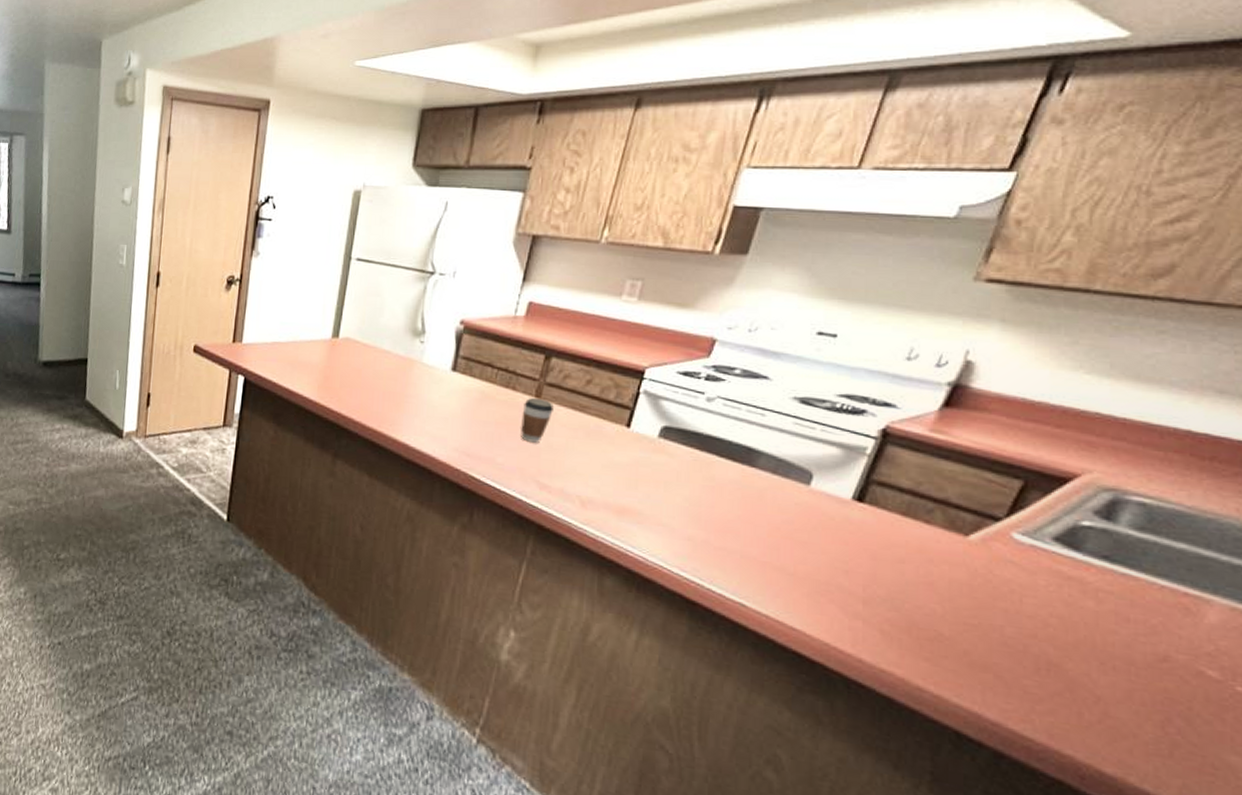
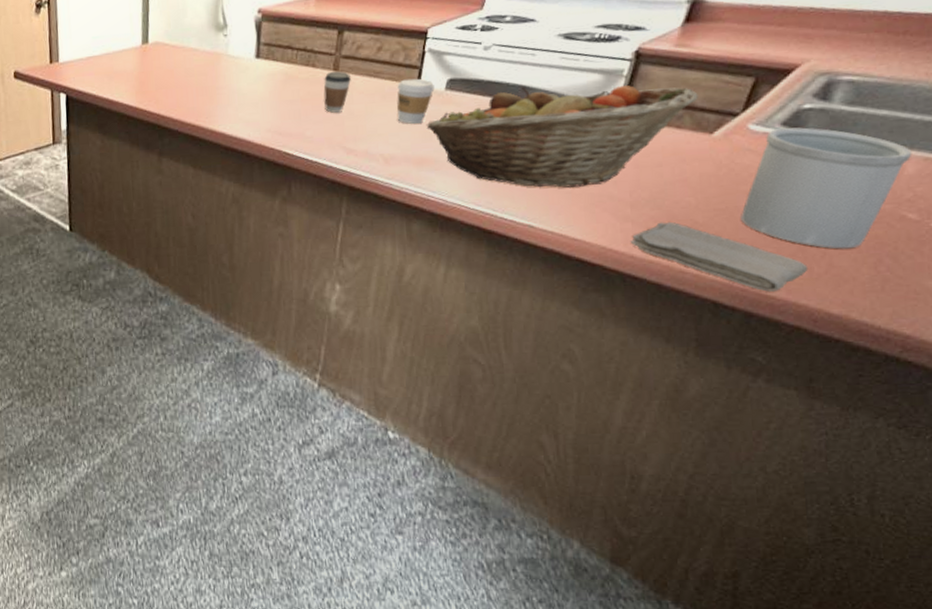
coffee cup: none [600,419,646,470] -> present [397,78,435,124]
fruit basket: none [632,448,954,571] -> present [426,85,698,188]
washcloth: none [860,626,1075,734] -> present [631,221,807,292]
utensil holder: none [996,543,1216,700] -> present [741,127,912,249]

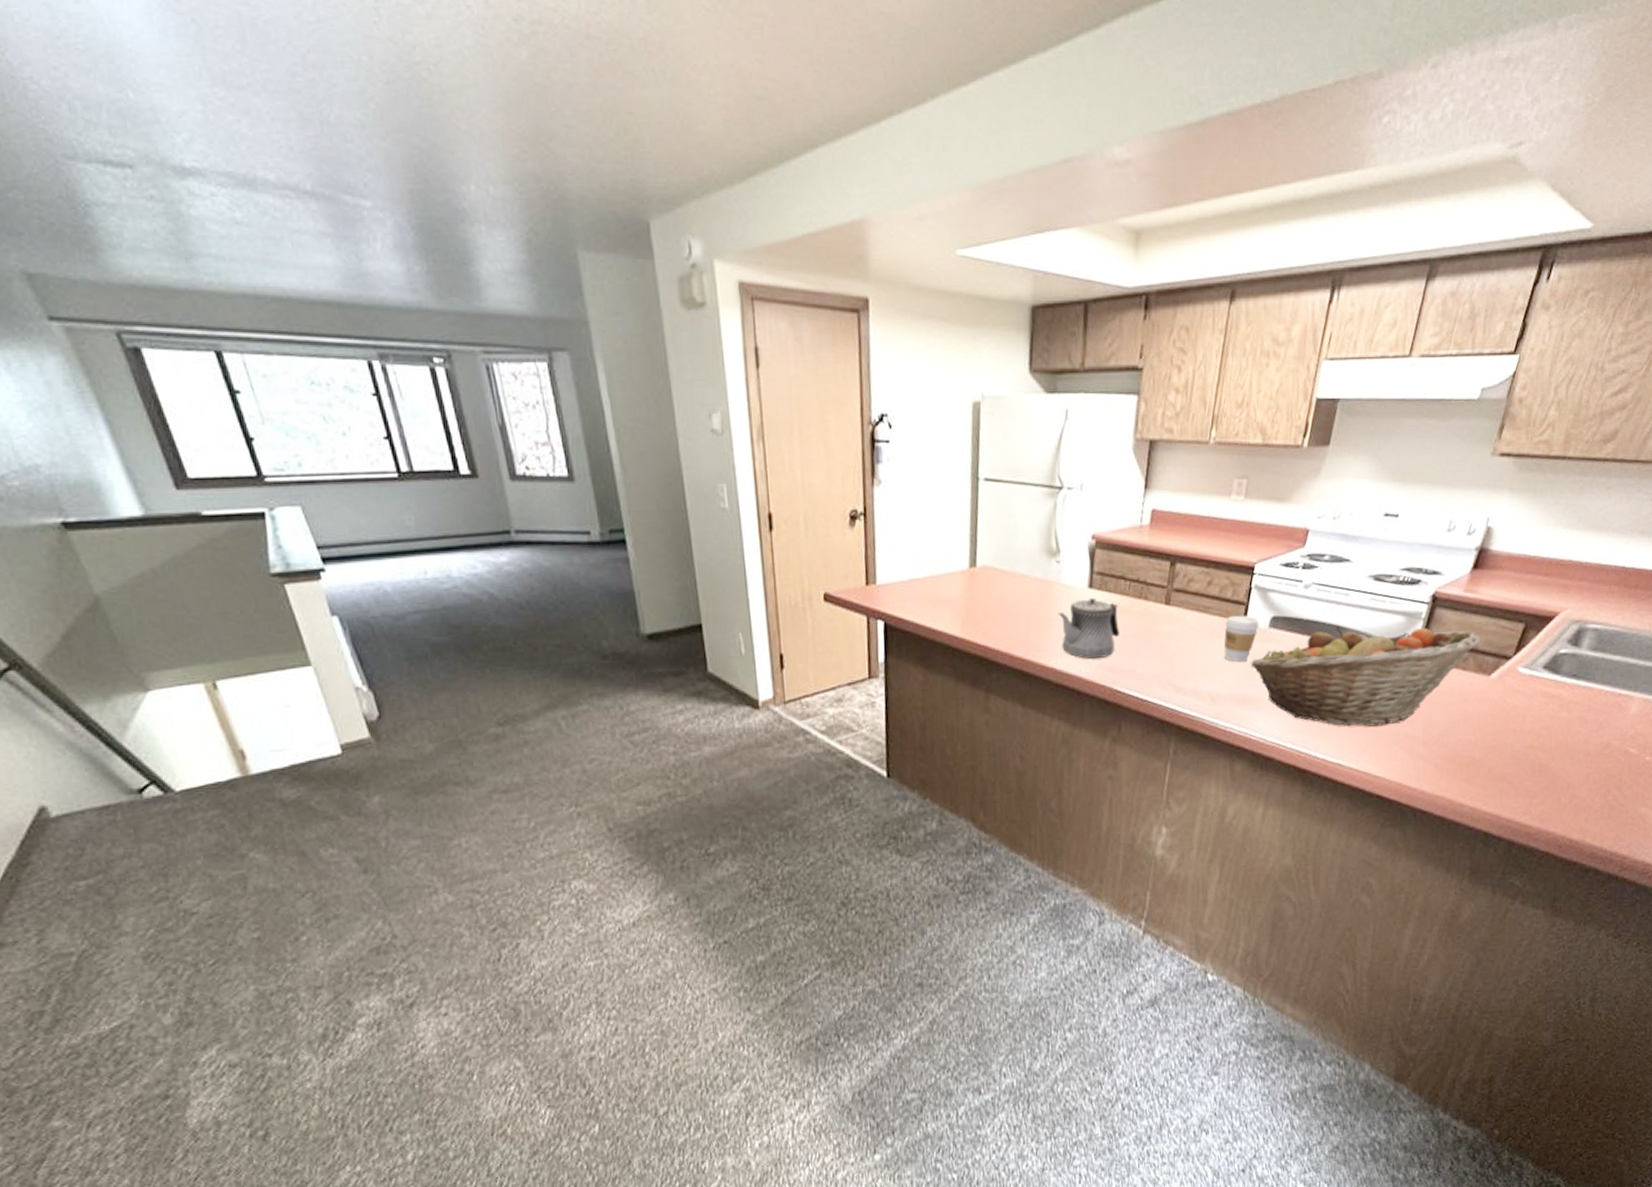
teapot: none [226,67,288,124] -> present [1058,597,1120,659]
coffee cup: present [323,71,351,113] -> none [1155,604,1182,649]
washcloth: present [631,221,807,292] -> none [1422,758,1556,822]
utensil holder: present [741,127,912,249] -> none [1509,670,1636,781]

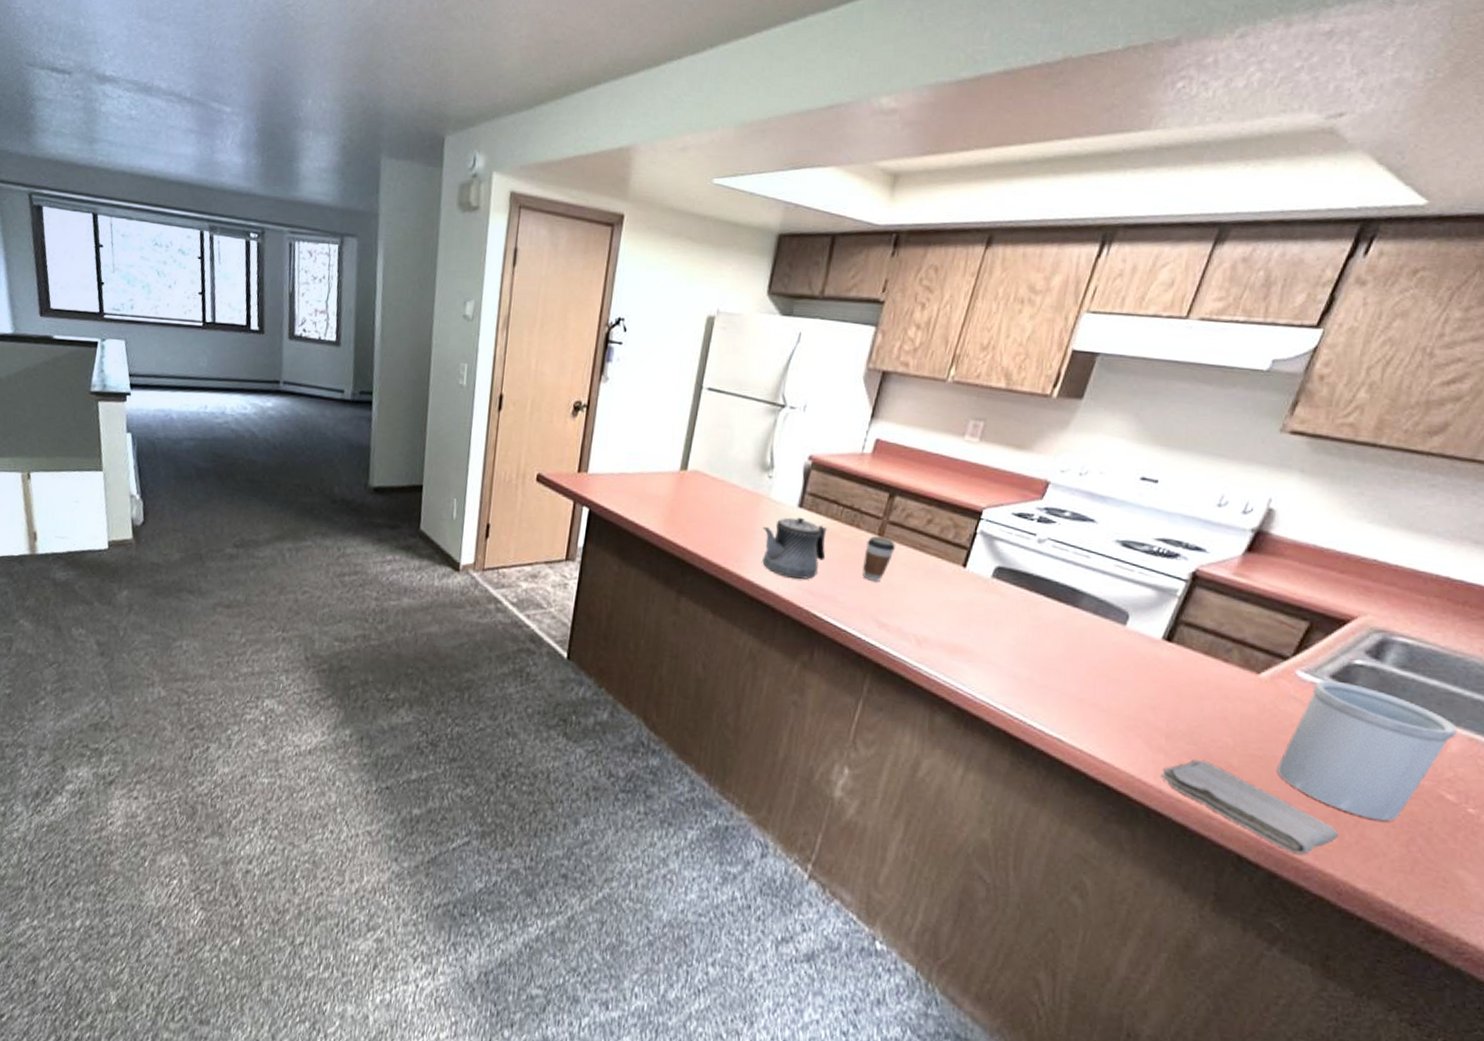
coffee cup: none [1155,604,1182,649] -> present [862,535,895,582]
coffee cup: present [1224,615,1259,662] -> none [937,558,981,609]
fruit basket: present [1250,627,1481,727] -> none [966,589,1250,708]
washcloth: none [1422,758,1556,822] -> present [1161,759,1338,855]
utensil holder: none [1509,670,1636,781] -> present [1277,680,1458,822]

